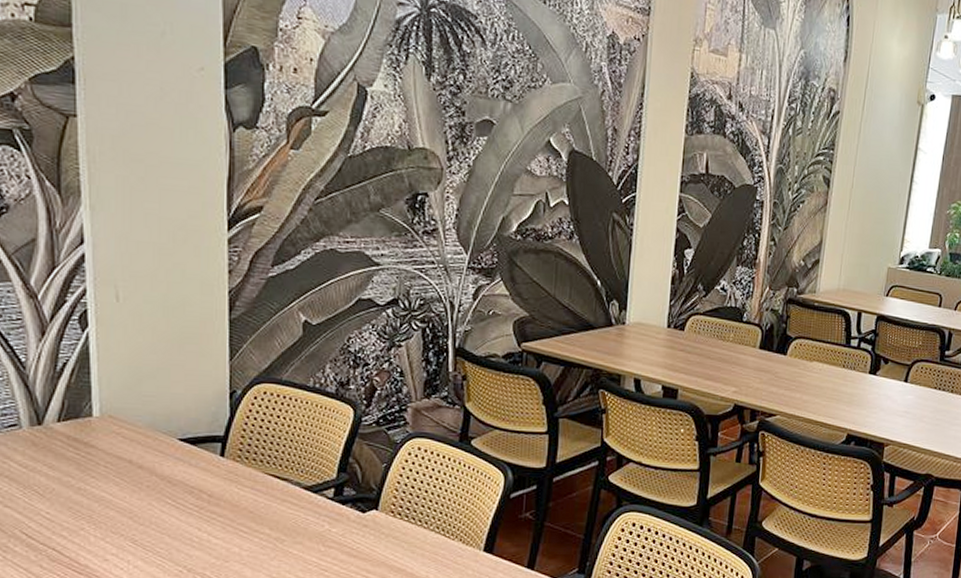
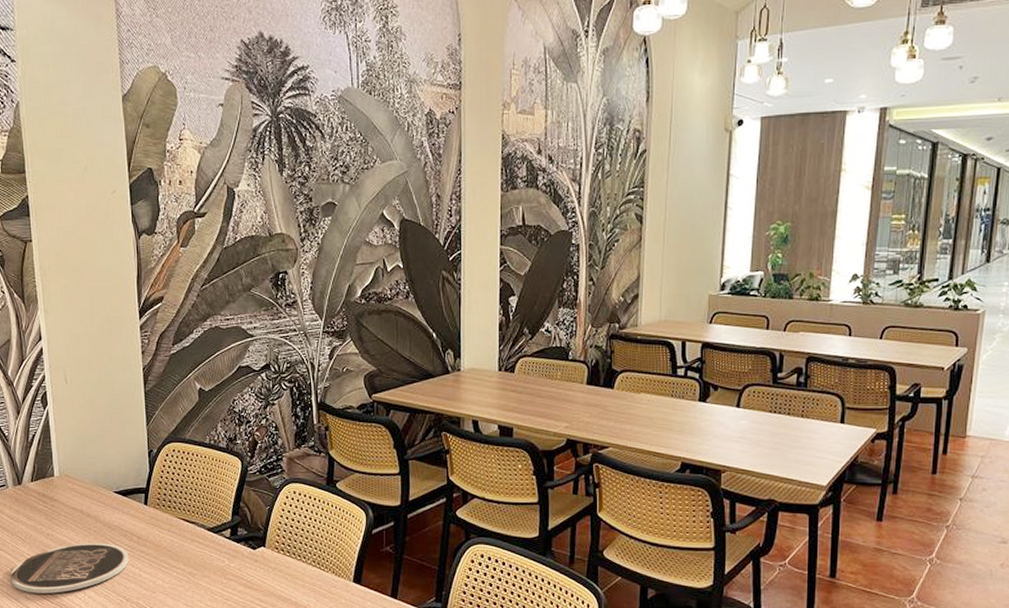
plate: none [18,500,194,562] -> present [10,543,129,594]

